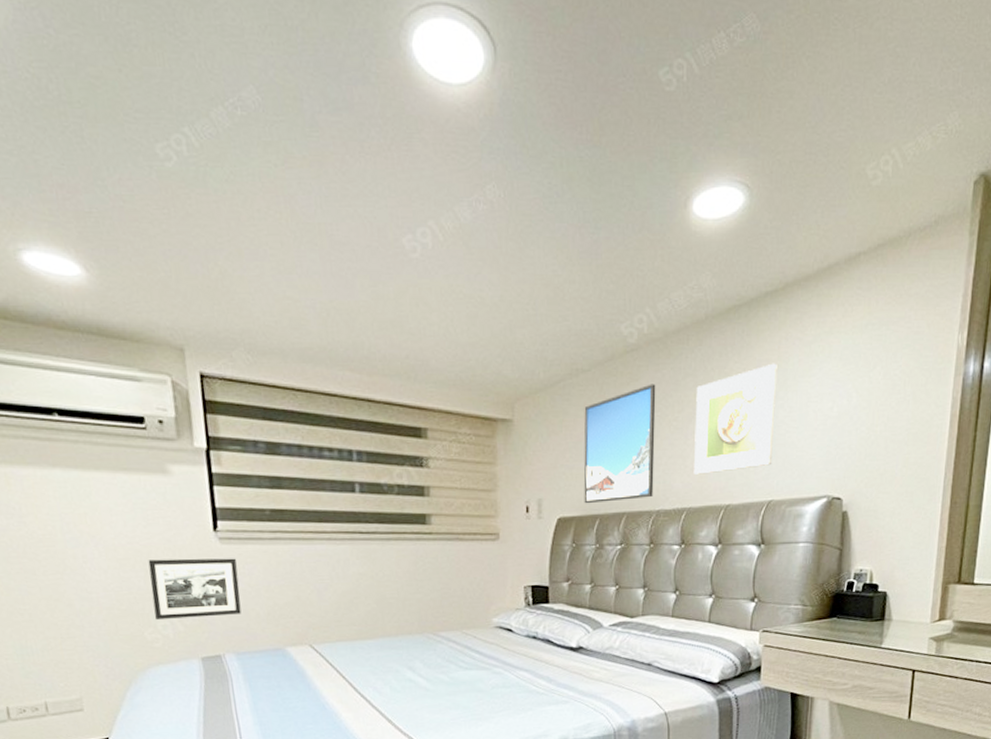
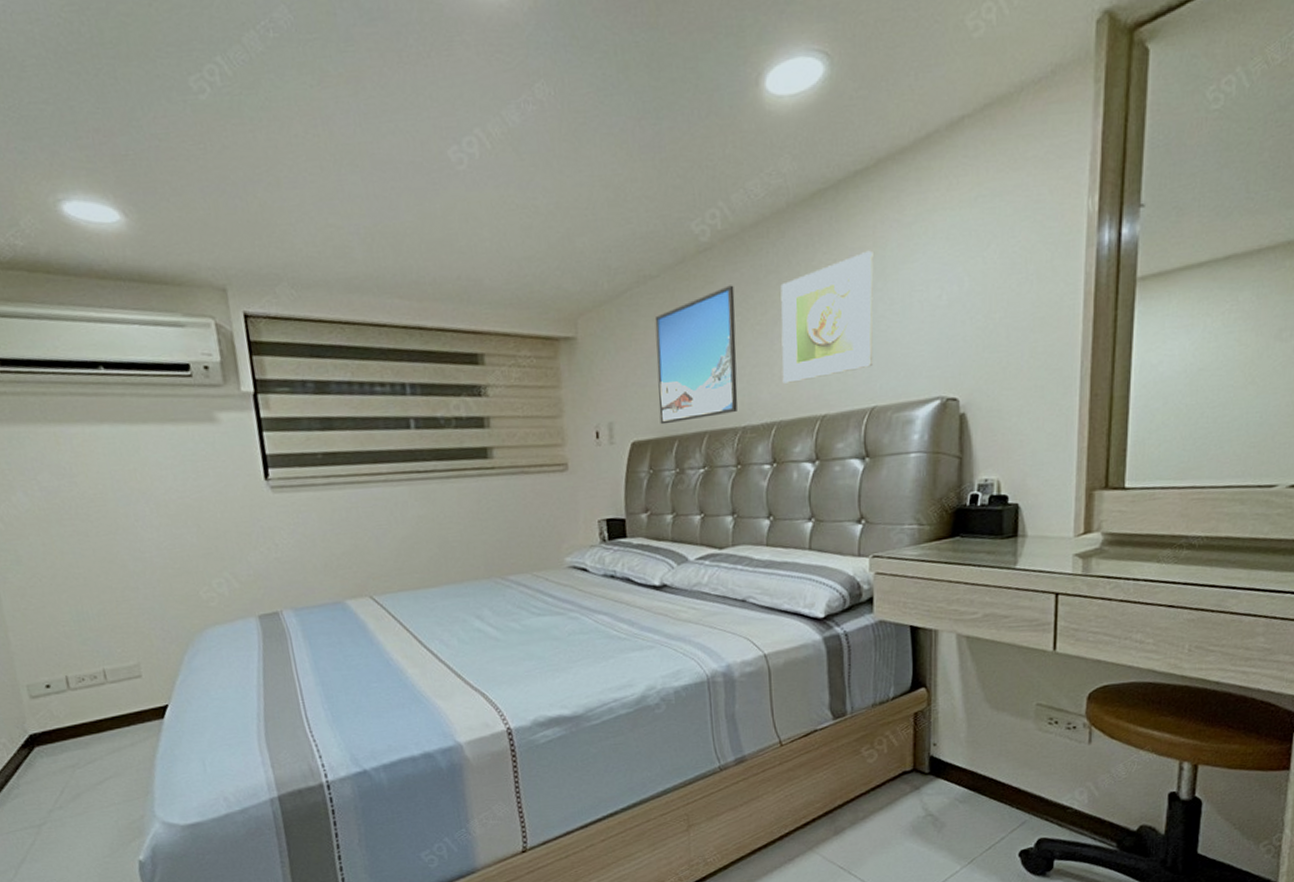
picture frame: present [148,558,242,619] -> none [199,507,298,577]

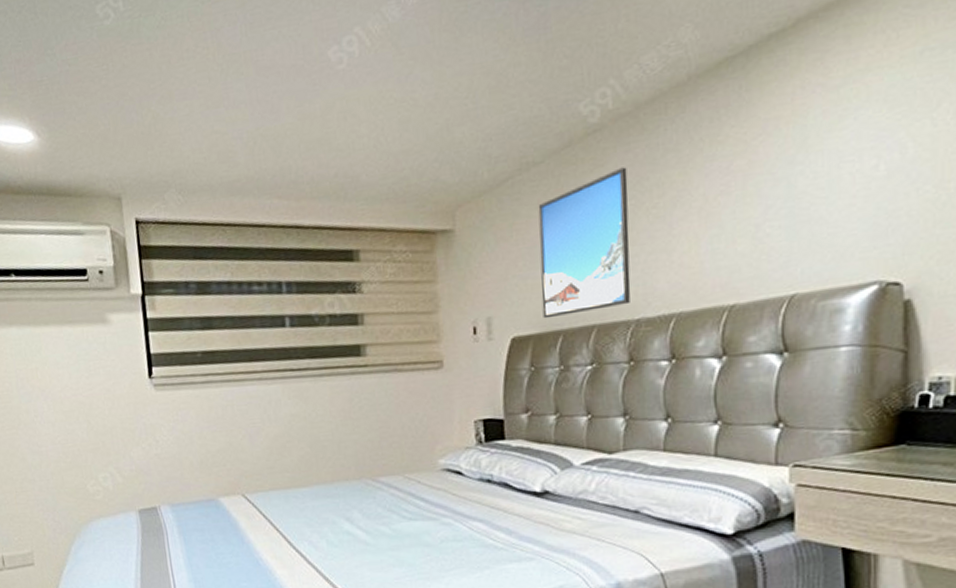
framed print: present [780,250,874,384] -> none [680,120,793,271]

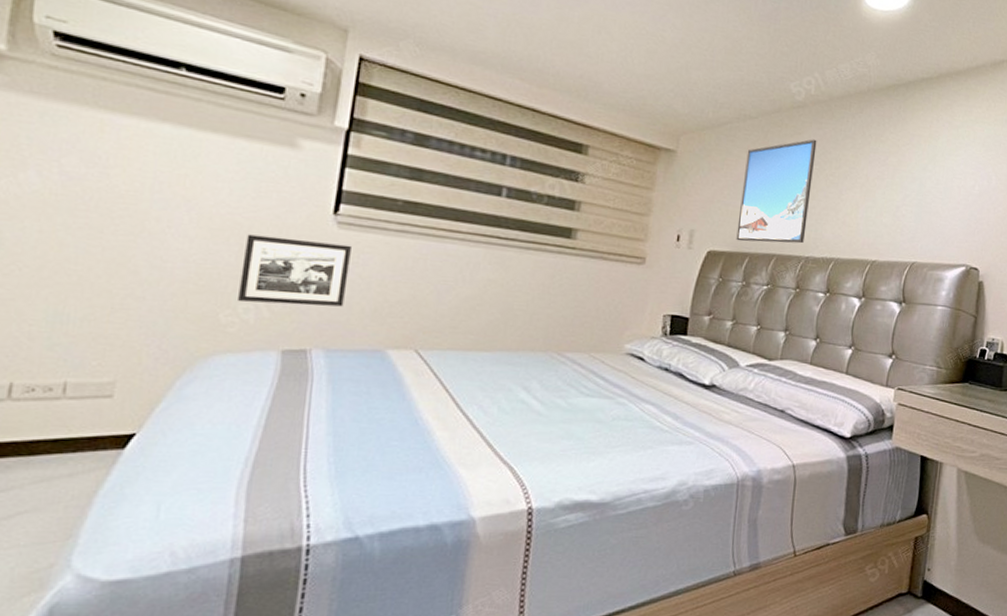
picture frame: none [90,404,176,471] -> present [238,234,351,307]

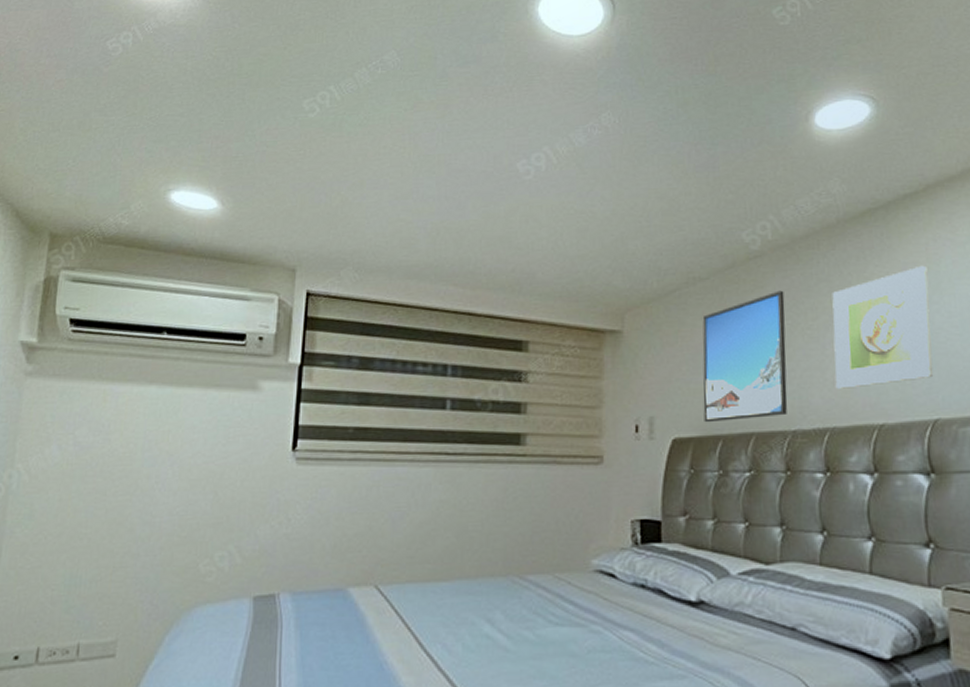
picture frame: present [238,234,351,307] -> none [214,480,310,549]
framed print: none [844,139,928,230] -> present [832,265,934,389]

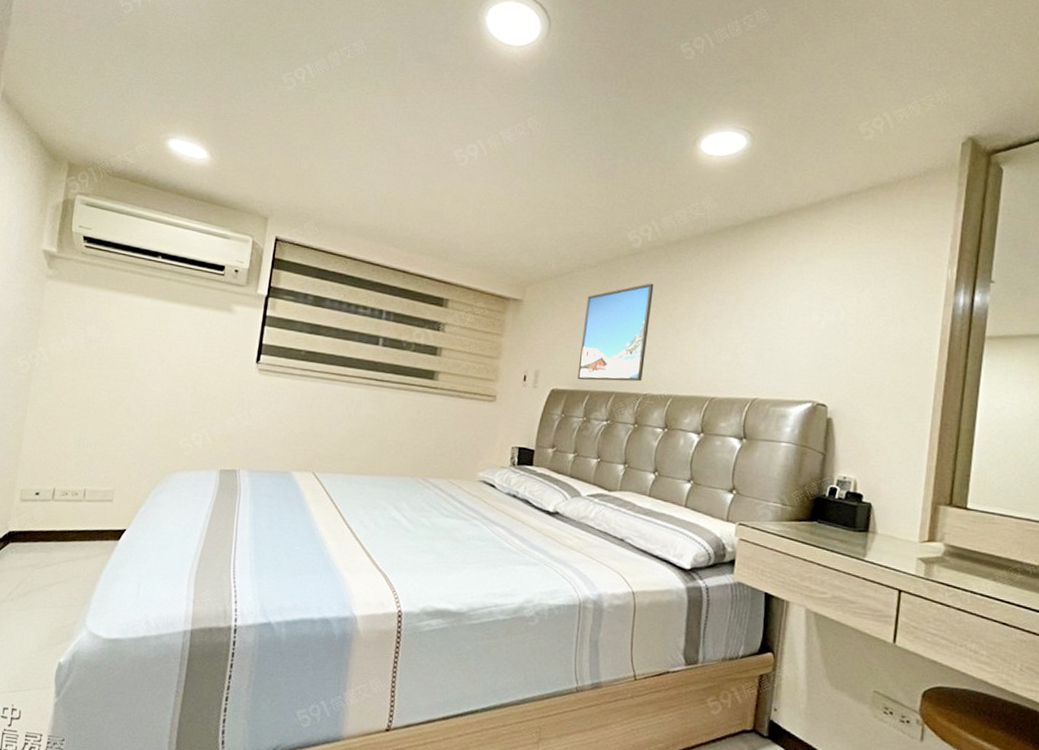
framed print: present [832,265,934,389] -> none [682,277,769,367]

